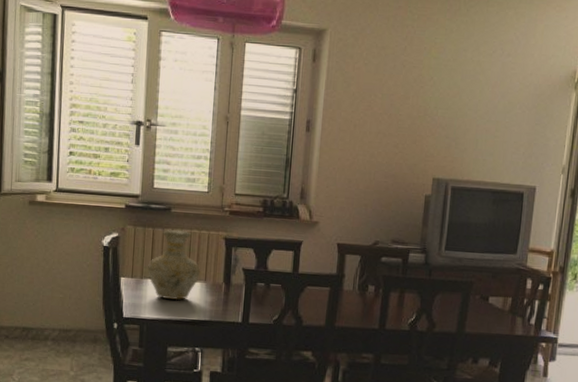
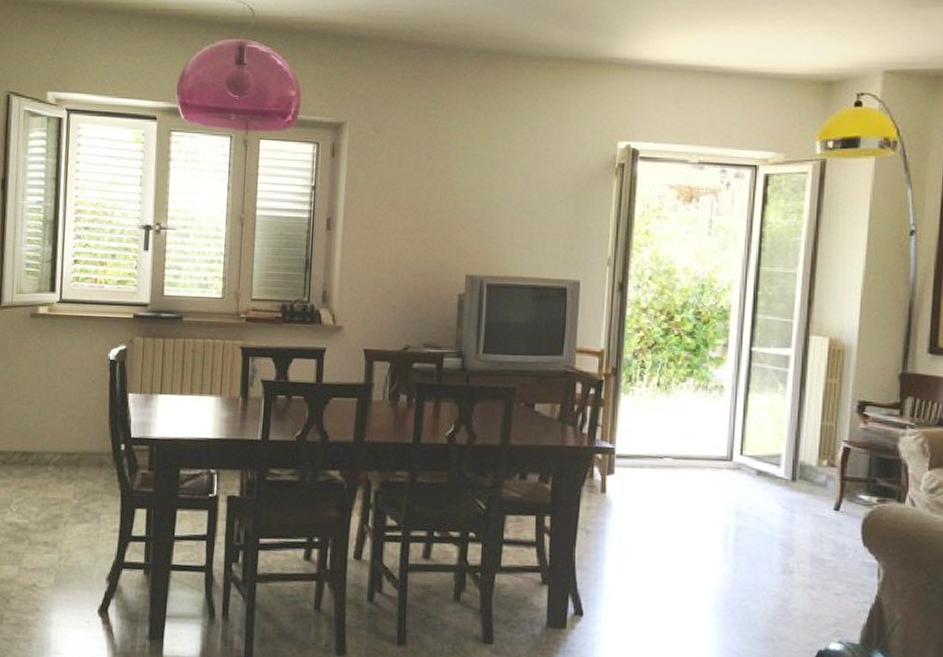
vase: present [147,229,200,301] -> none [157,339,215,418]

